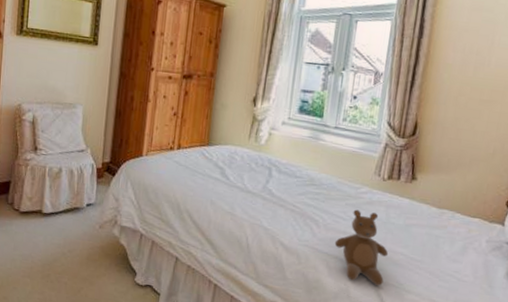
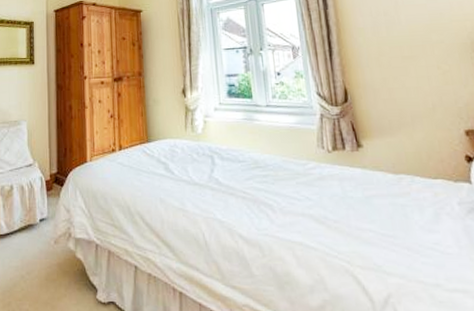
teddy bear: present [334,209,389,286] -> none [295,187,360,271]

